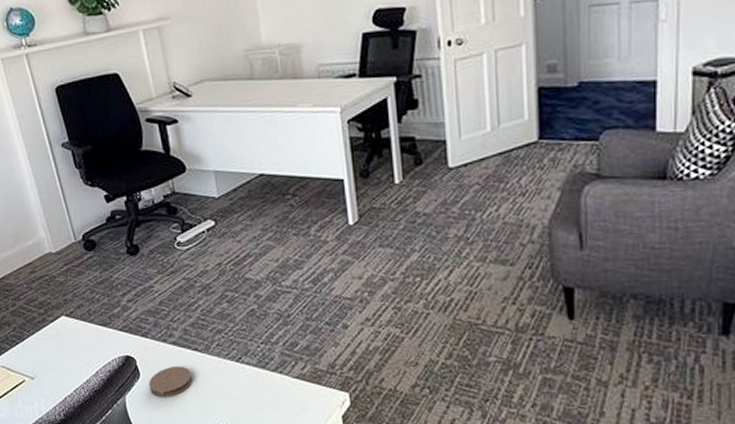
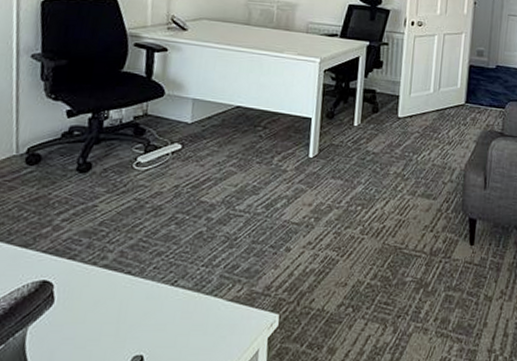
coaster: present [148,366,192,397] -> none [61,291,117,326]

